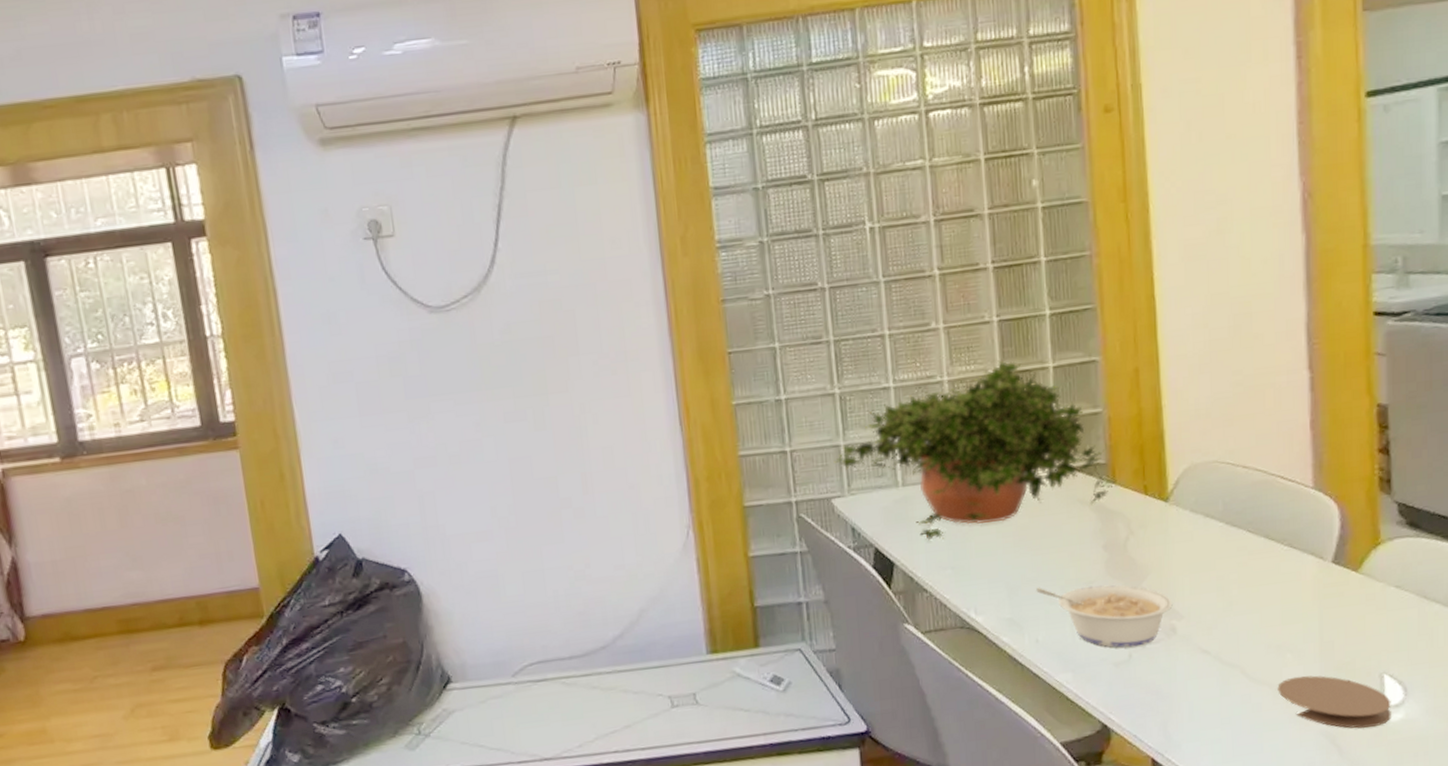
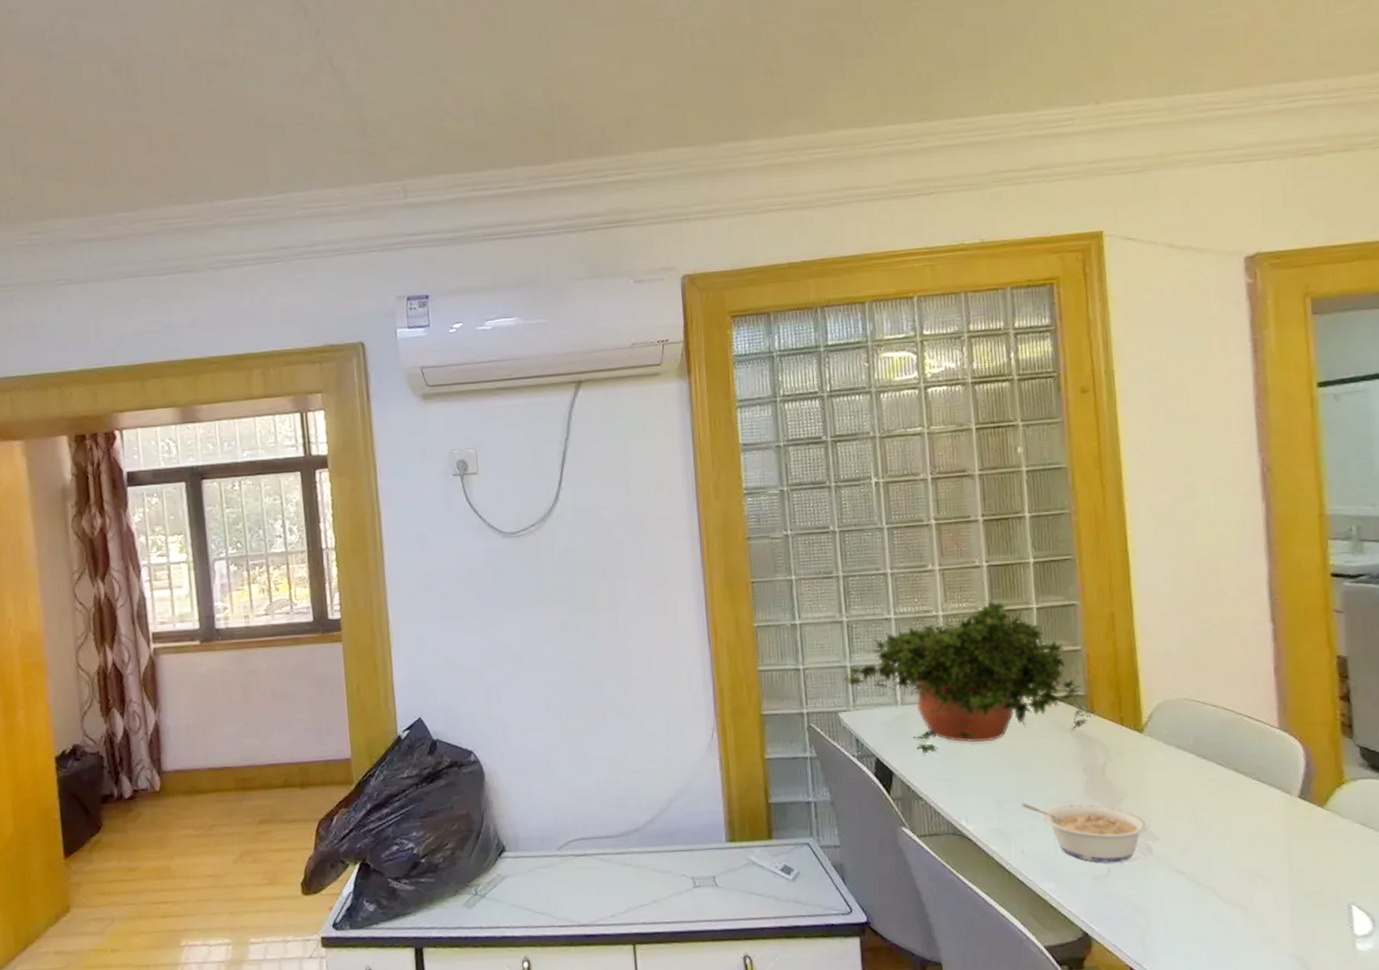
coaster: present [1277,675,1391,729] -> none [1249,901,1361,956]

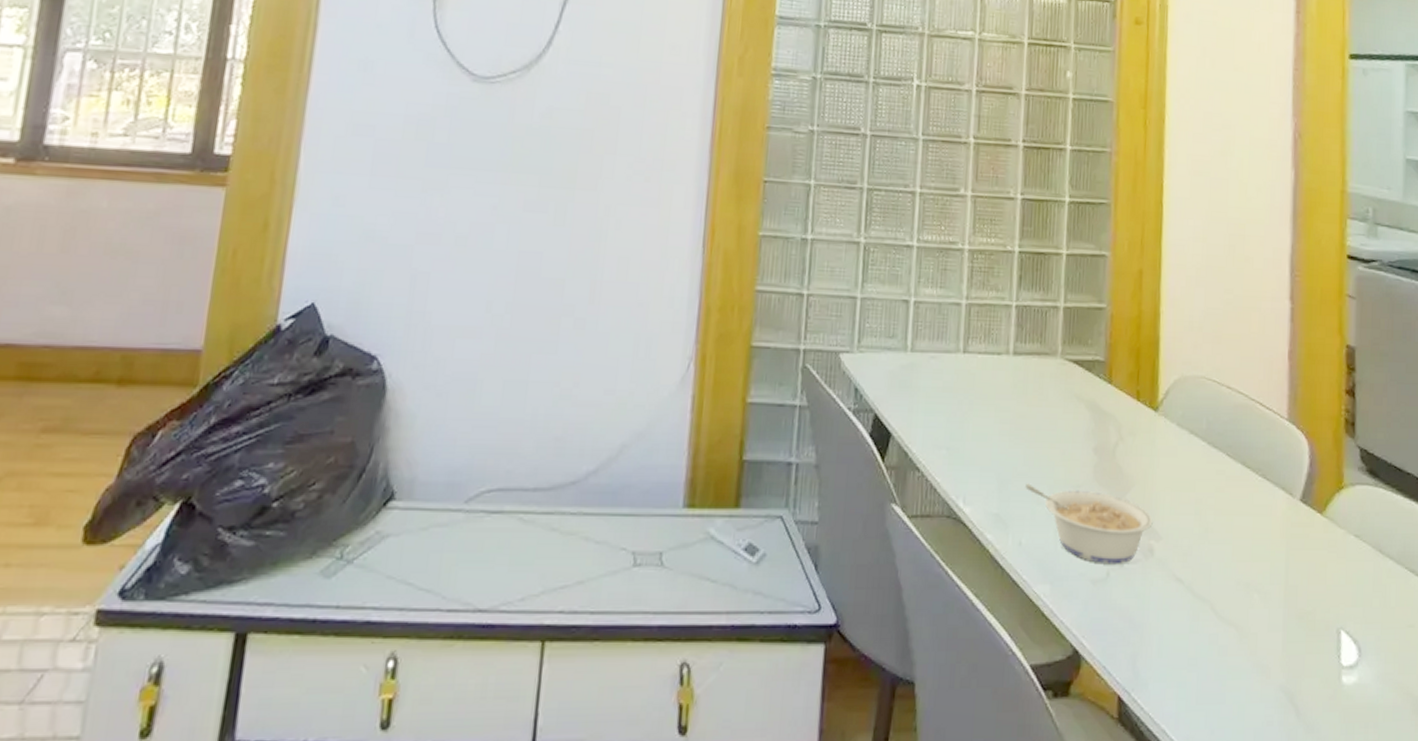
potted plant: present [841,600,1096,755] -> none [848,238,1113,415]

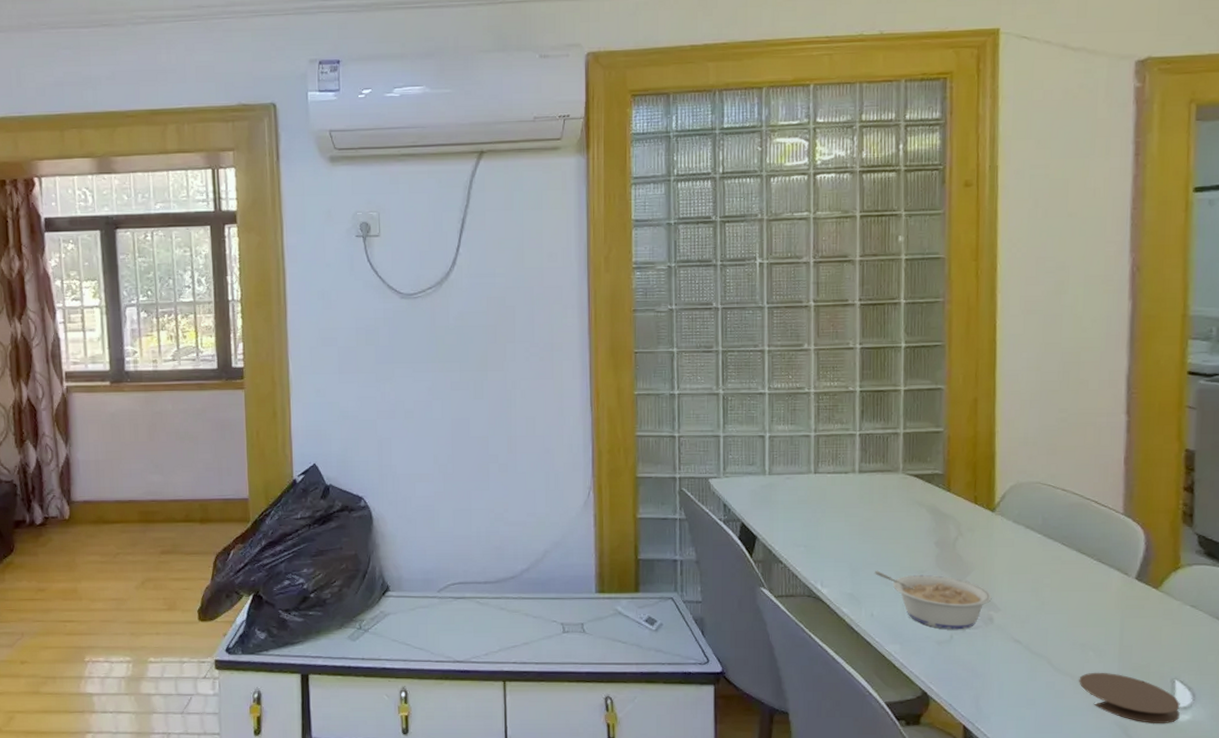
coaster: none [1243,620,1346,689] -> present [1079,672,1180,724]

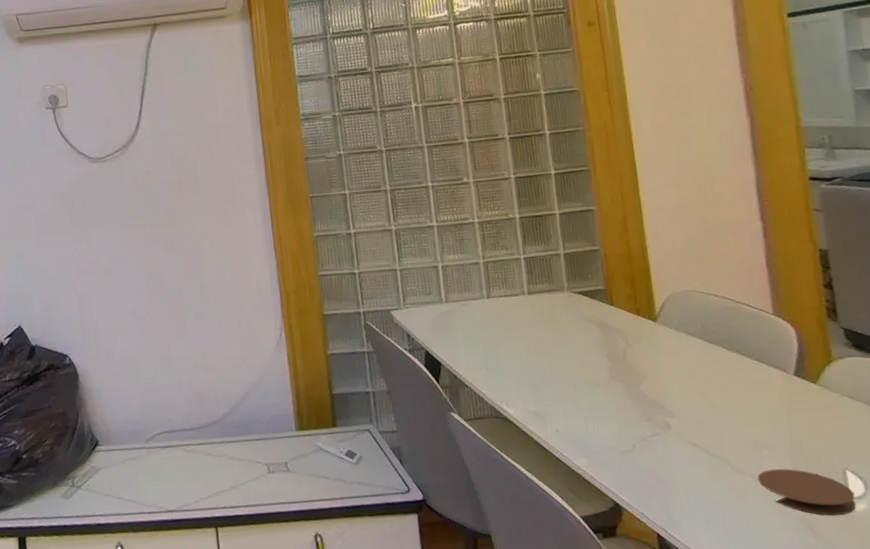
legume: present [875,570,992,630] -> none [555,386,666,439]

